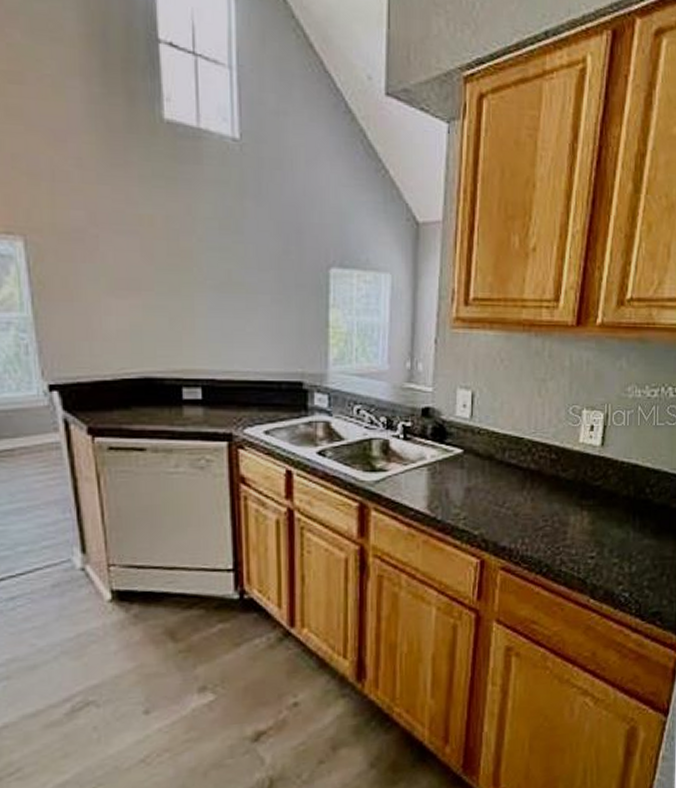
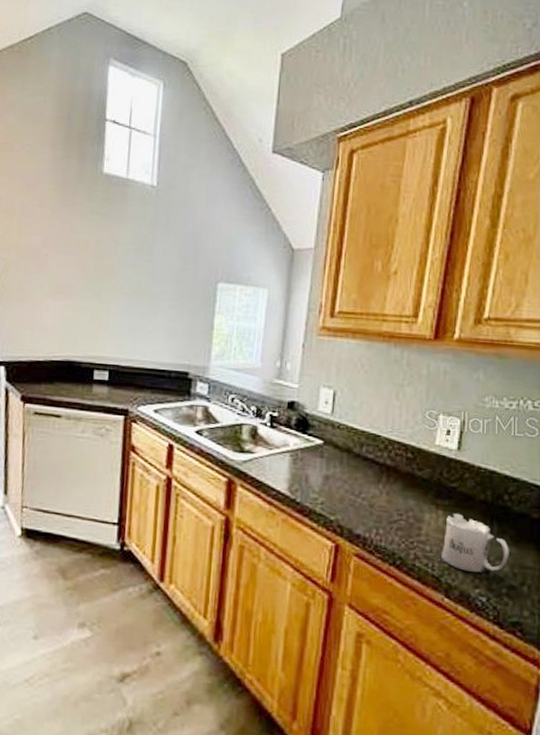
mug: none [587,513,650,570] -> present [442,514,509,572]

